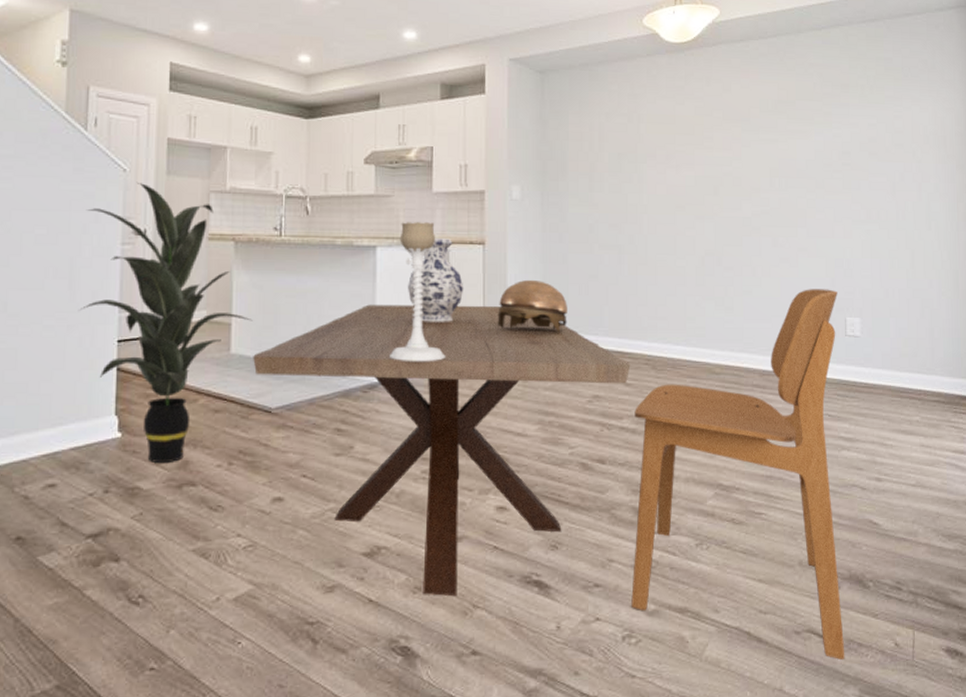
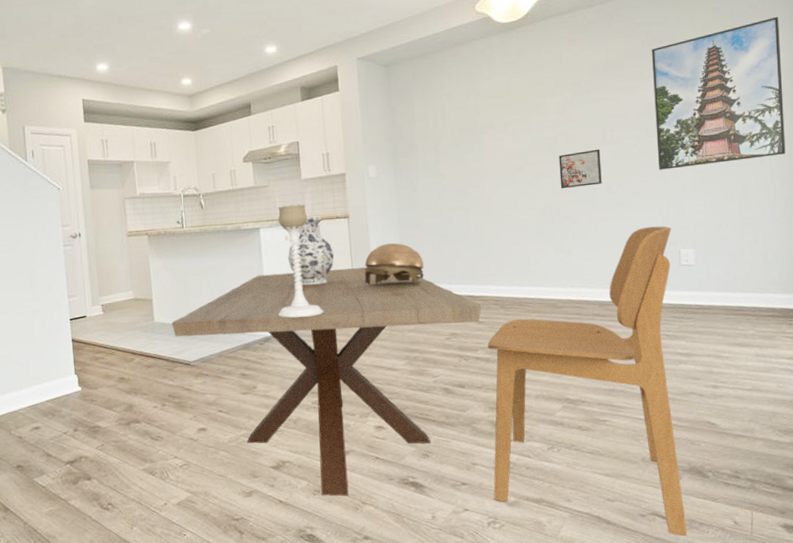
indoor plant: present [79,181,253,463] -> none [34,197,168,407]
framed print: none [723,195,768,236] -> present [558,149,602,189]
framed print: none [823,76,953,226] -> present [651,16,786,170]

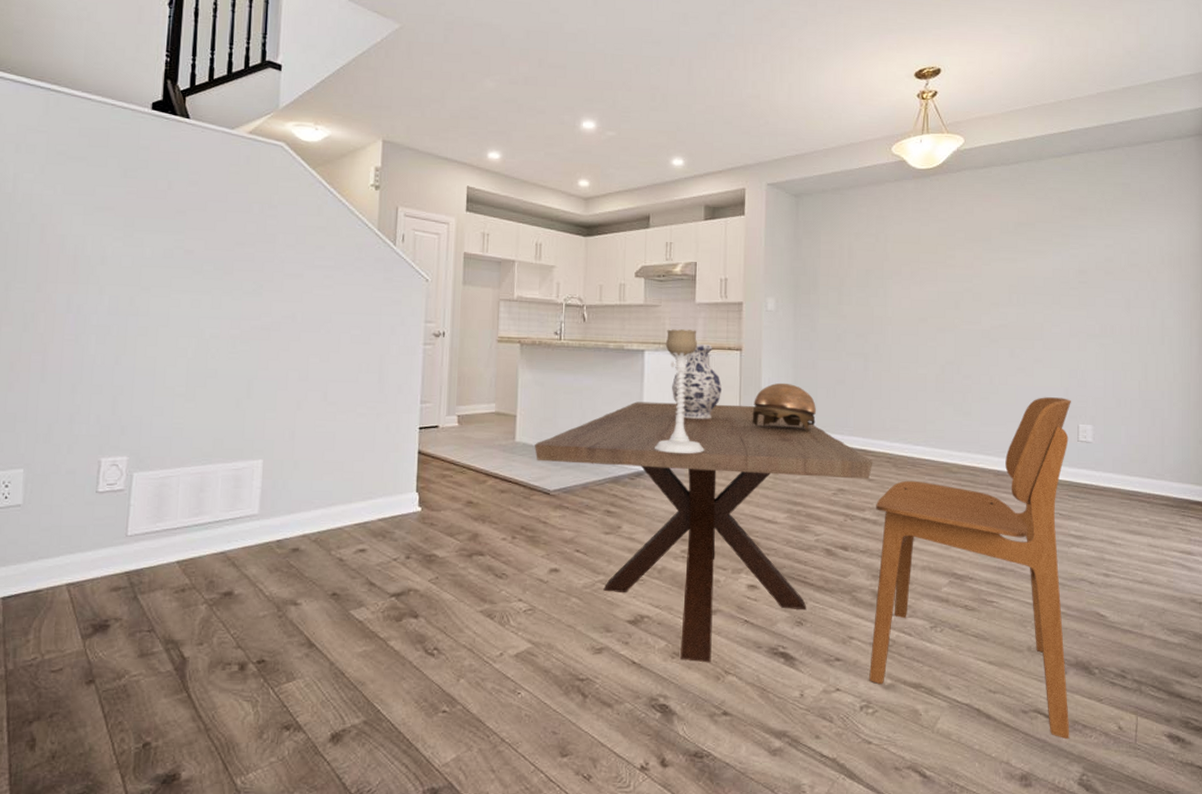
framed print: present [558,149,602,189] -> none [963,309,1006,347]
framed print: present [651,16,786,170] -> none [1061,200,1186,340]

